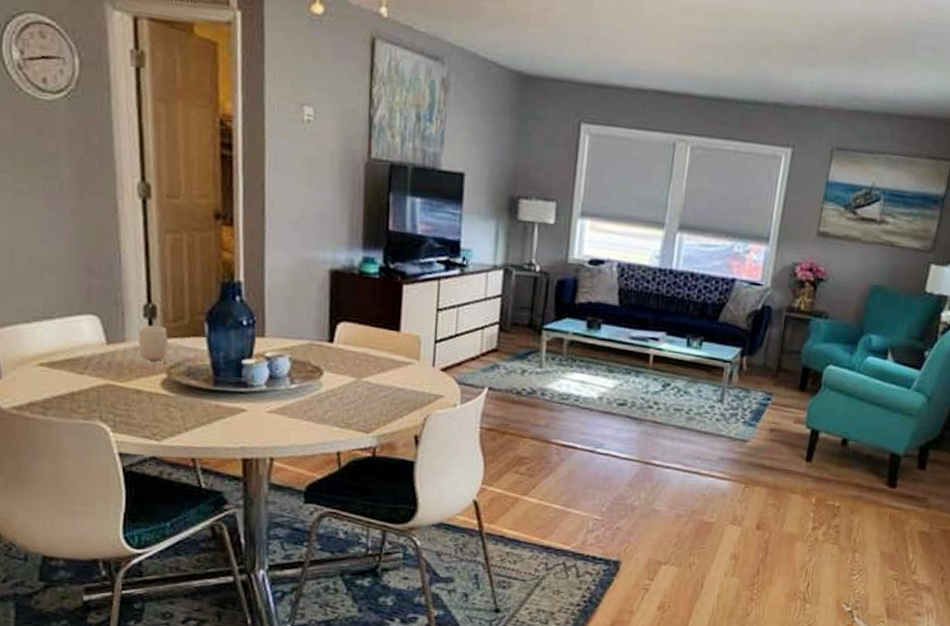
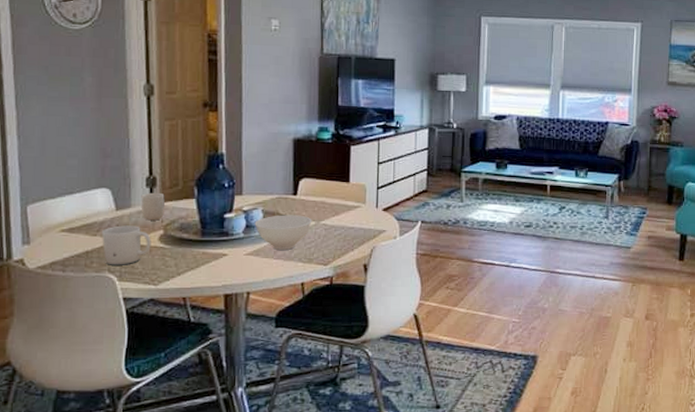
mug: none [90,363,152,414] -> present [102,225,151,265]
bowl: none [280,365,352,411] -> present [254,215,312,251]

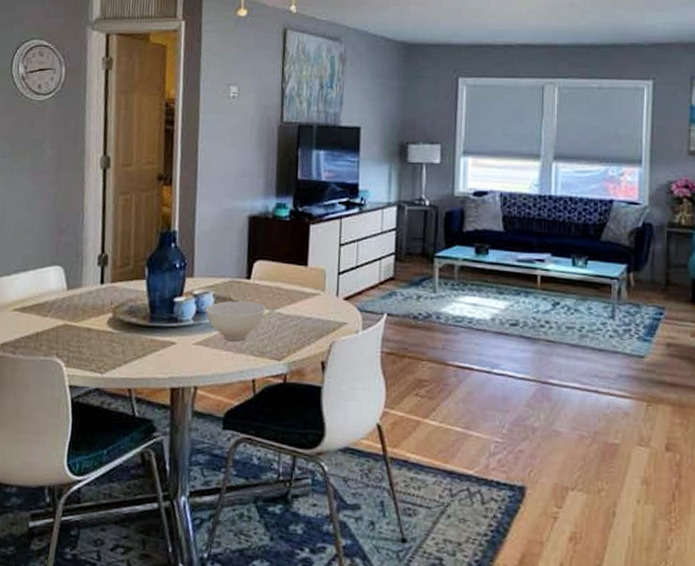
mug: present [102,225,151,265] -> none [52,306,100,350]
cup: present [141,192,165,221] -> none [91,271,116,303]

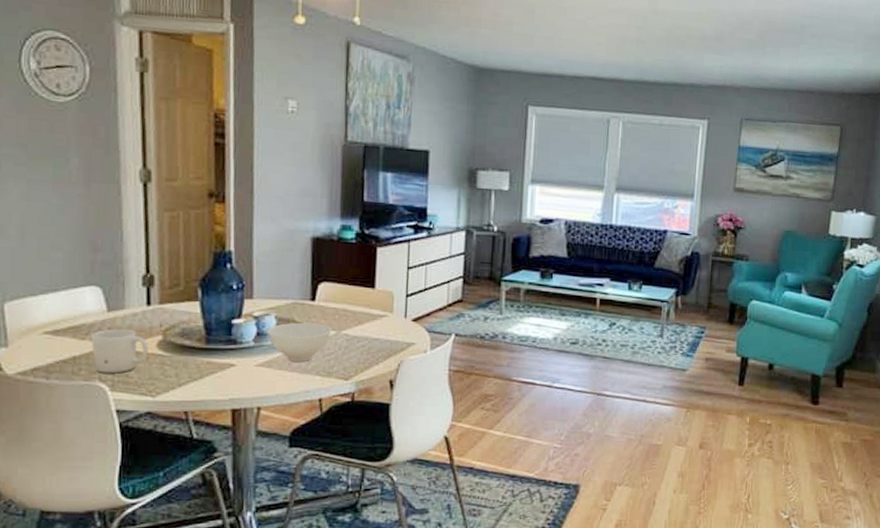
mug: none [52,306,100,350] -> present [91,329,148,374]

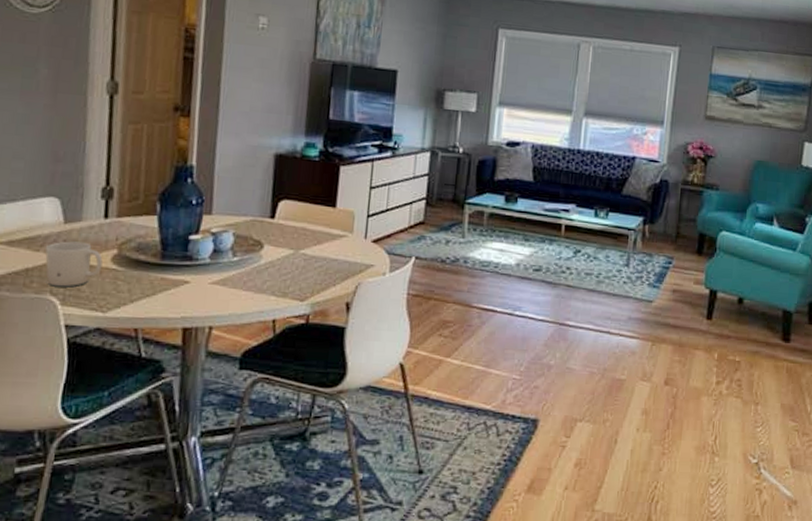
bowl: present [266,322,332,363] -> none [223,240,290,282]

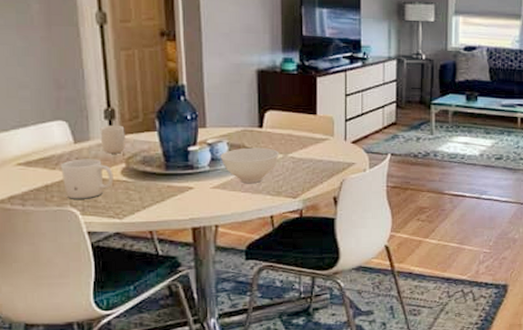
cup: none [93,205,122,238] -> present [100,125,125,154]
bowl: none [223,240,290,282] -> present [220,147,280,184]

